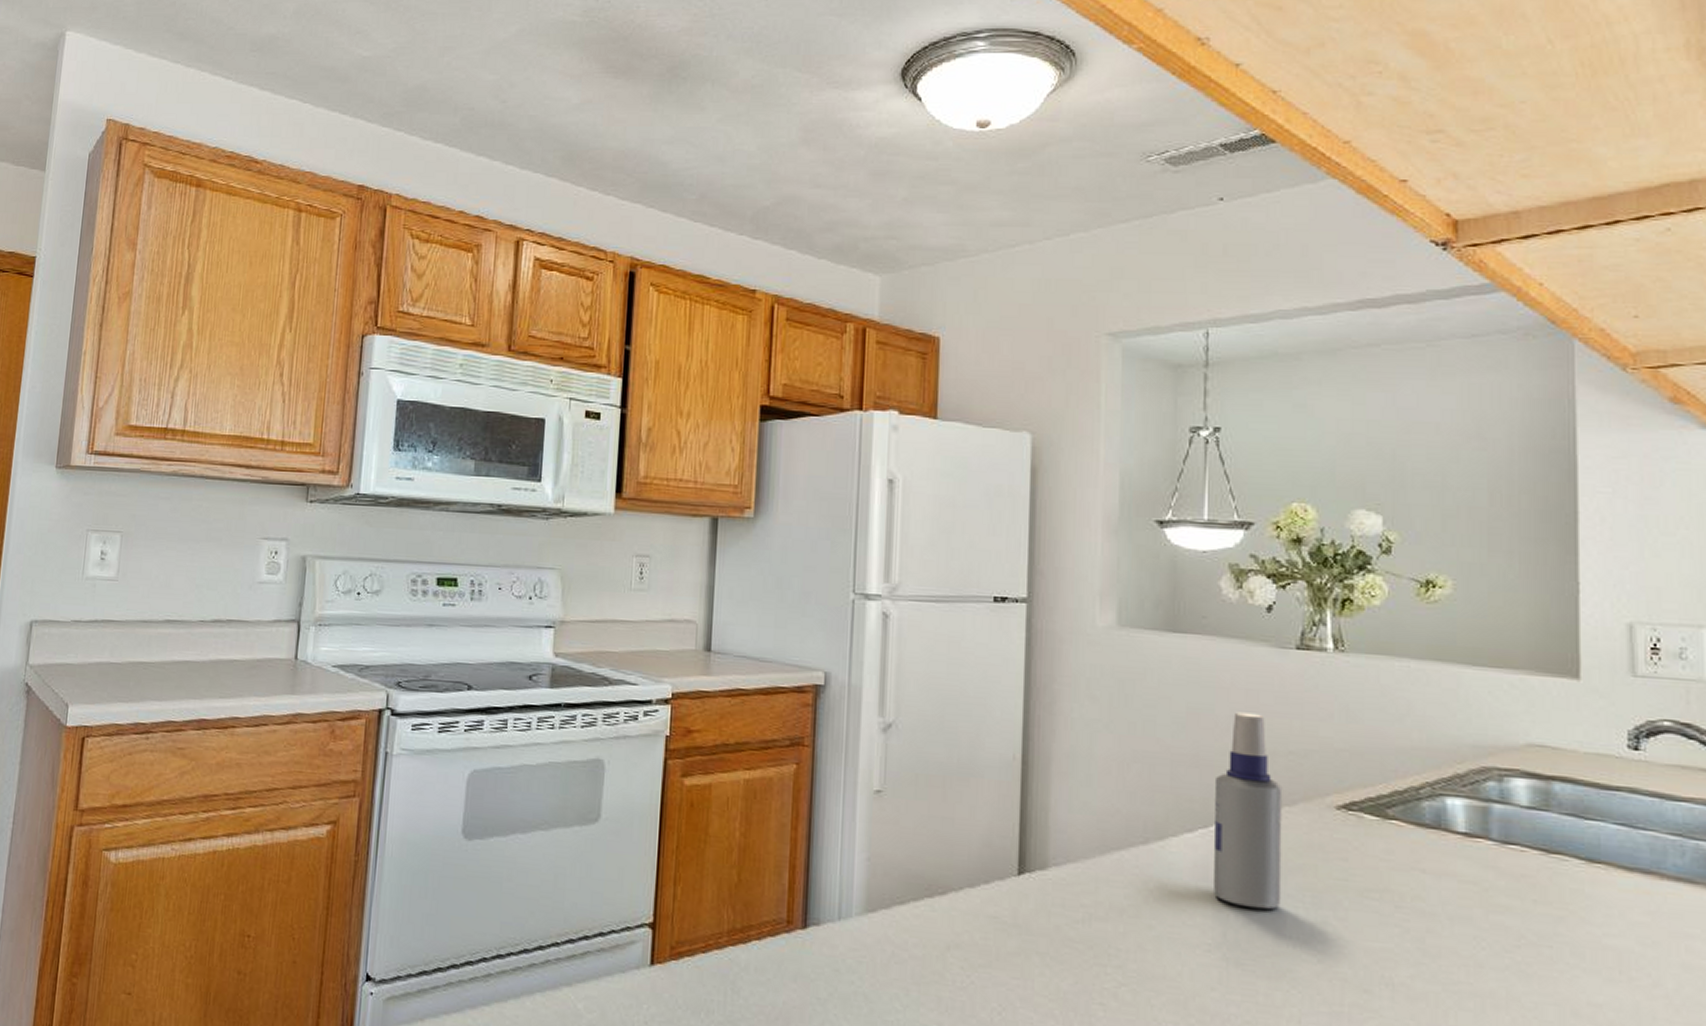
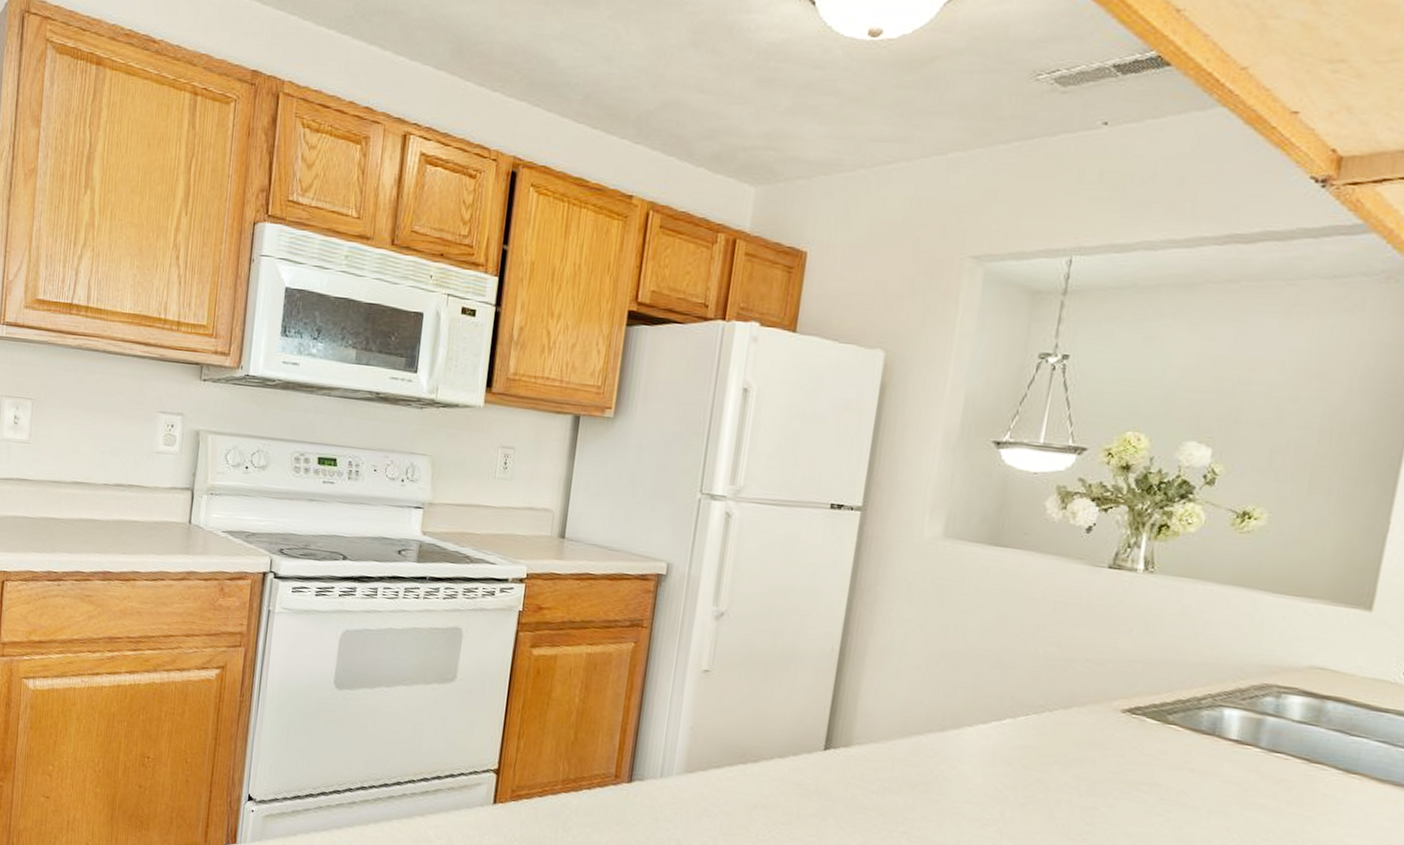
spray bottle: present [1214,712,1283,909] -> none [998,621,1075,794]

